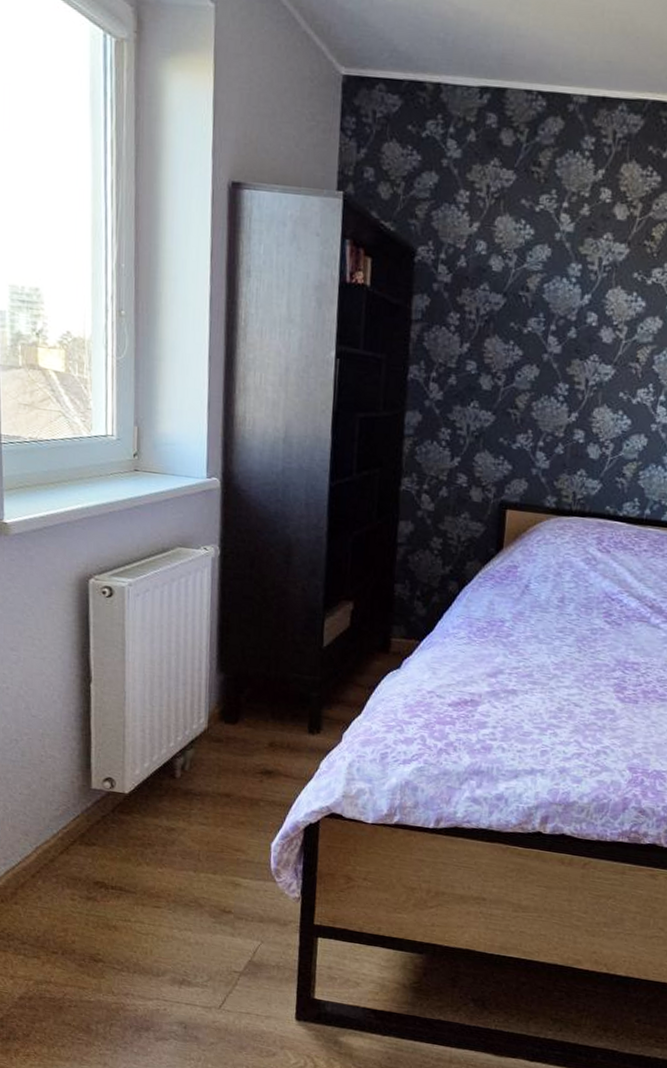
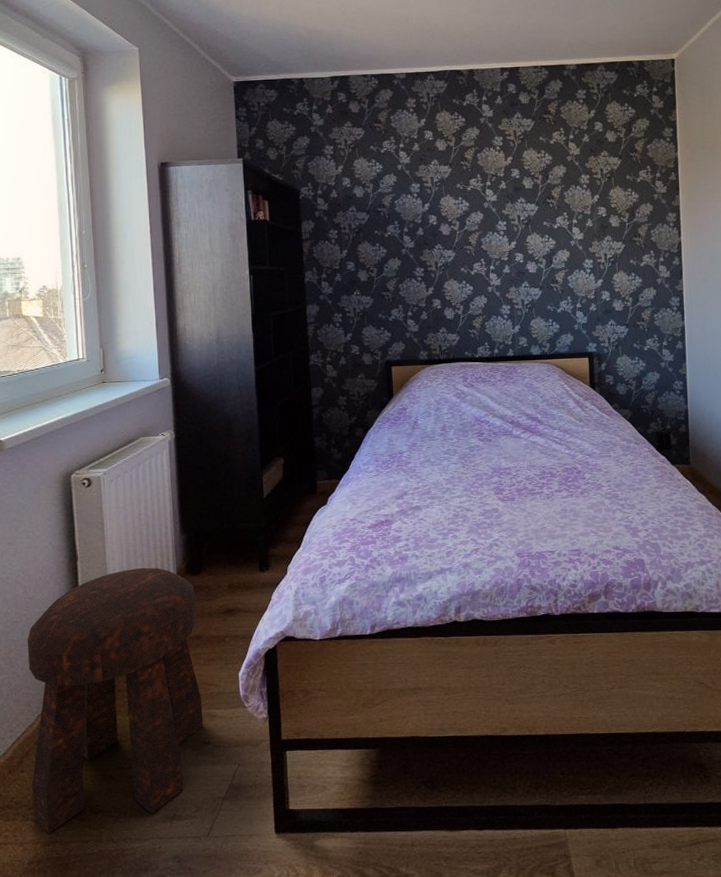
stool: none [25,703,229,974] -> present [27,567,203,833]

